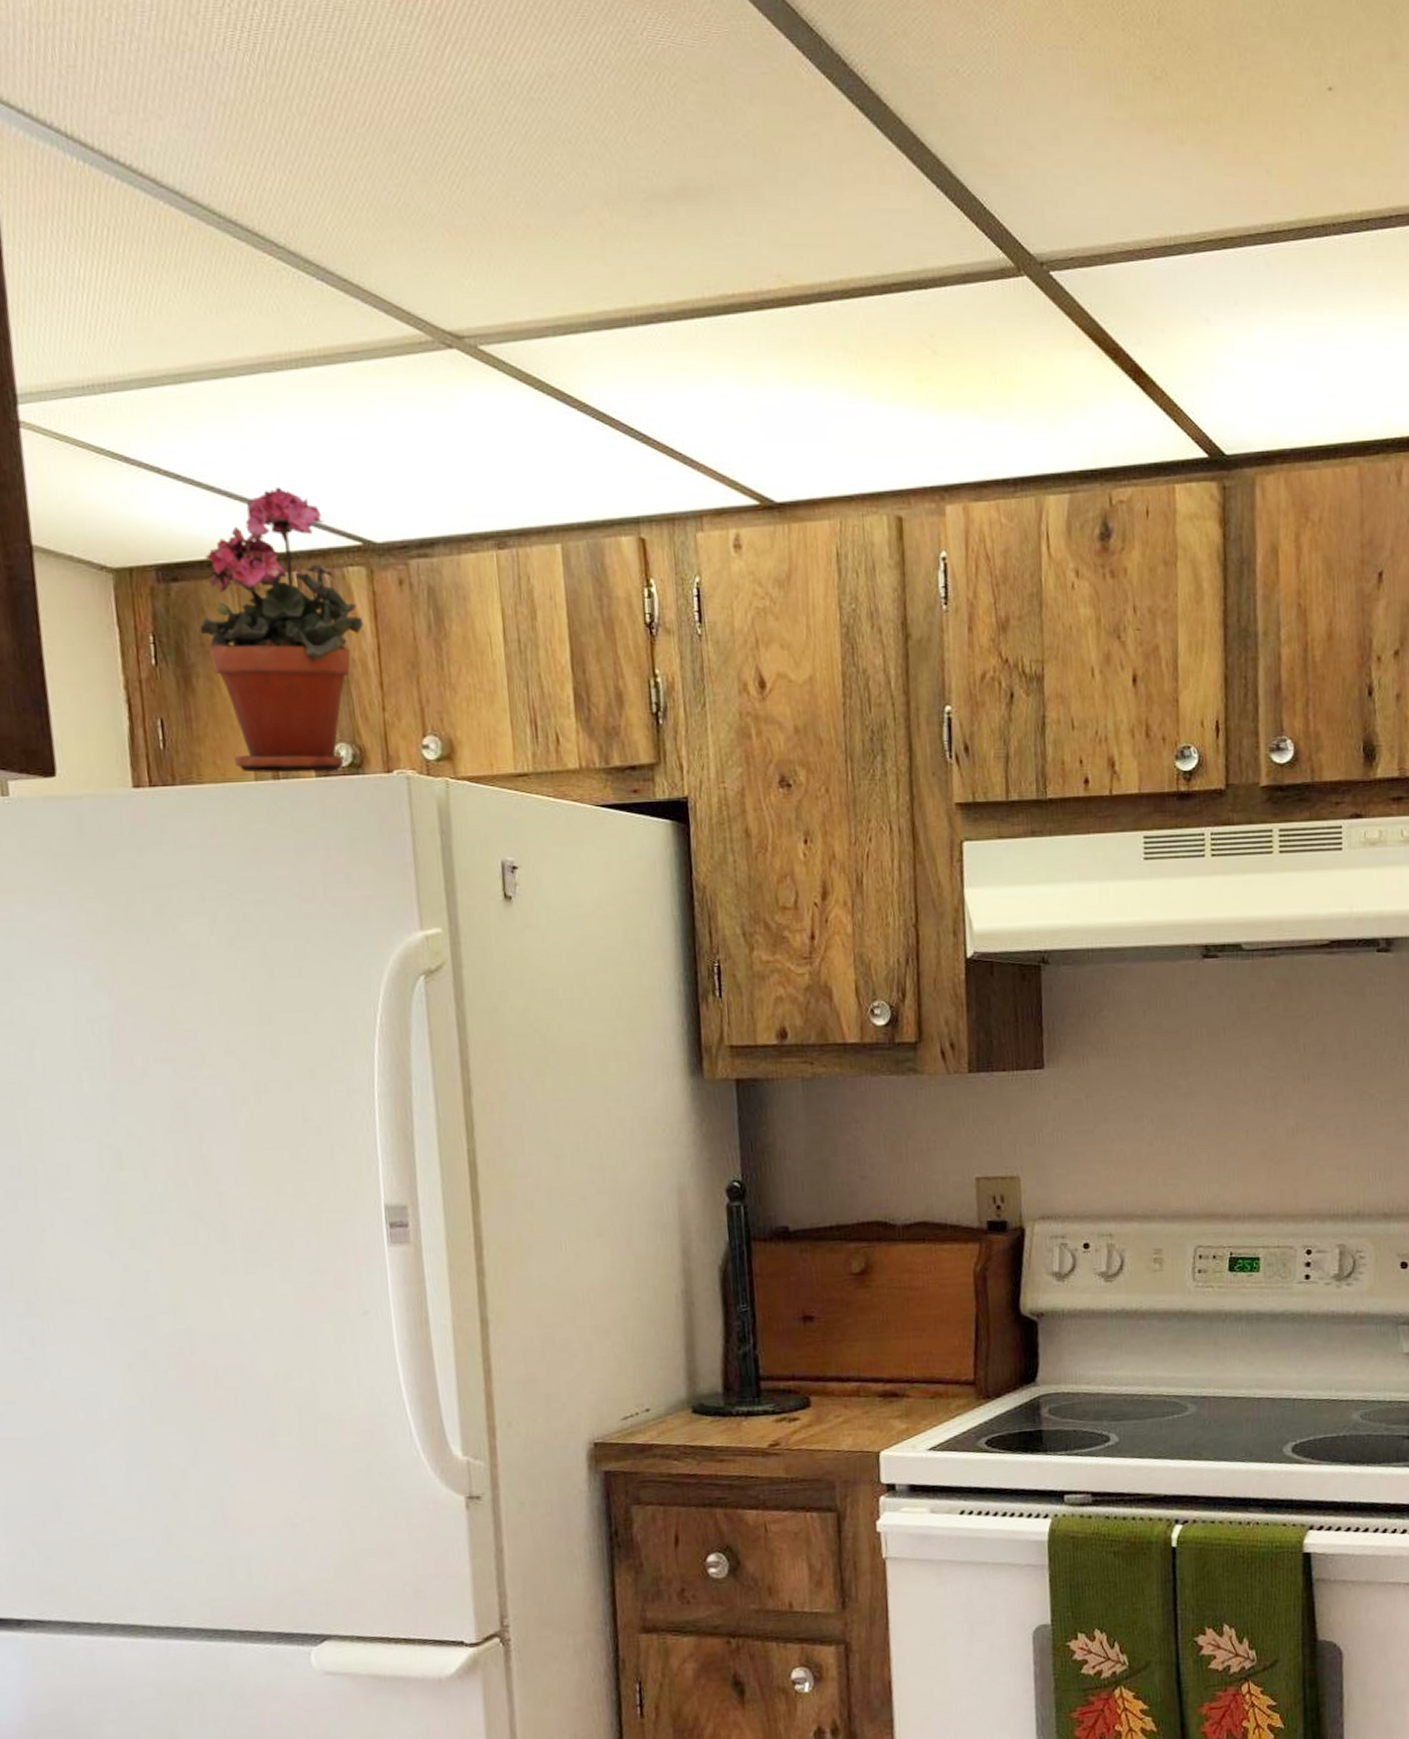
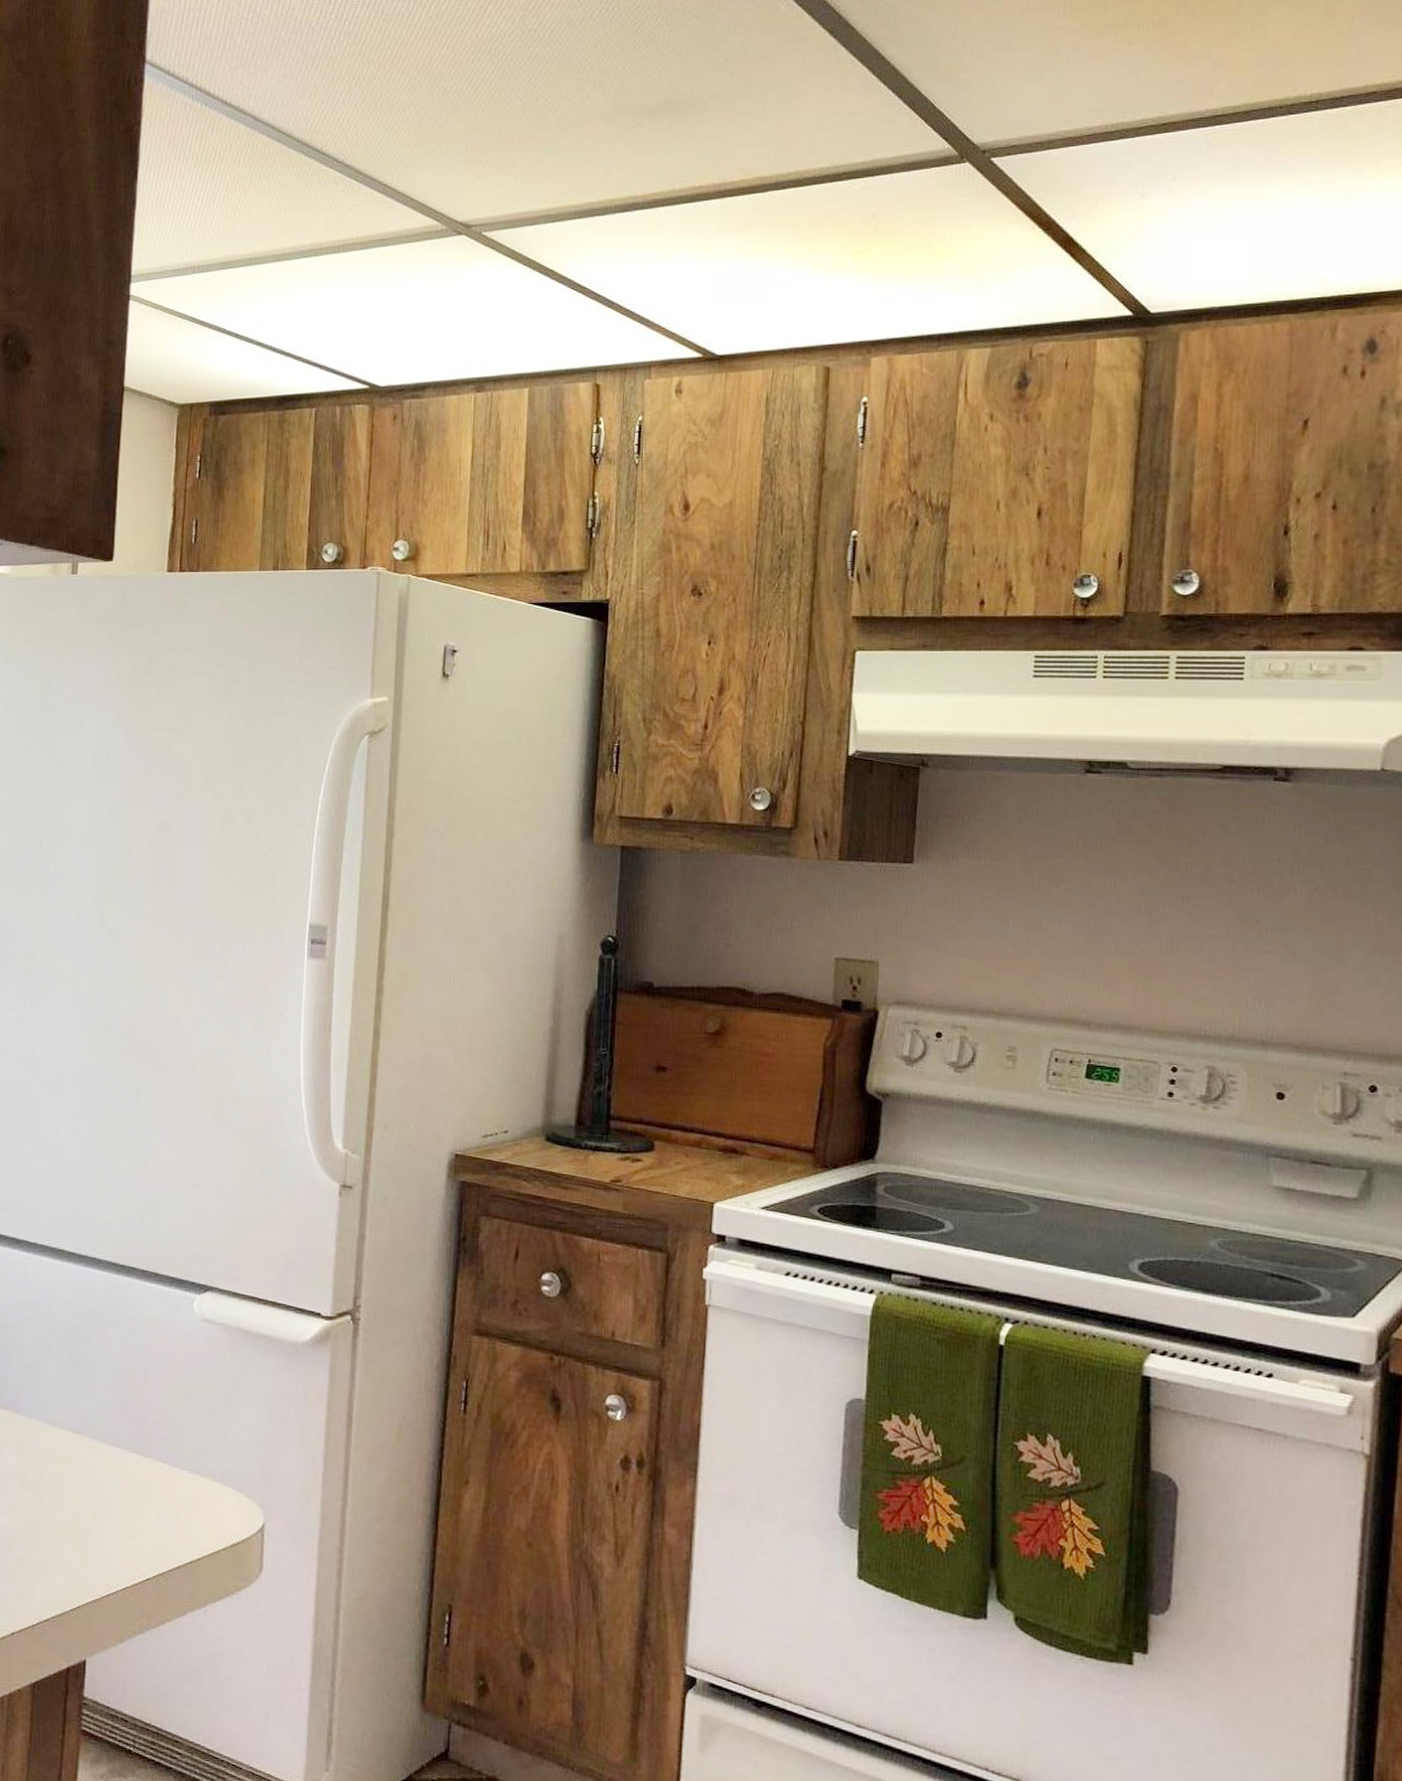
potted plant: present [198,486,363,773] -> none [234,343,361,566]

